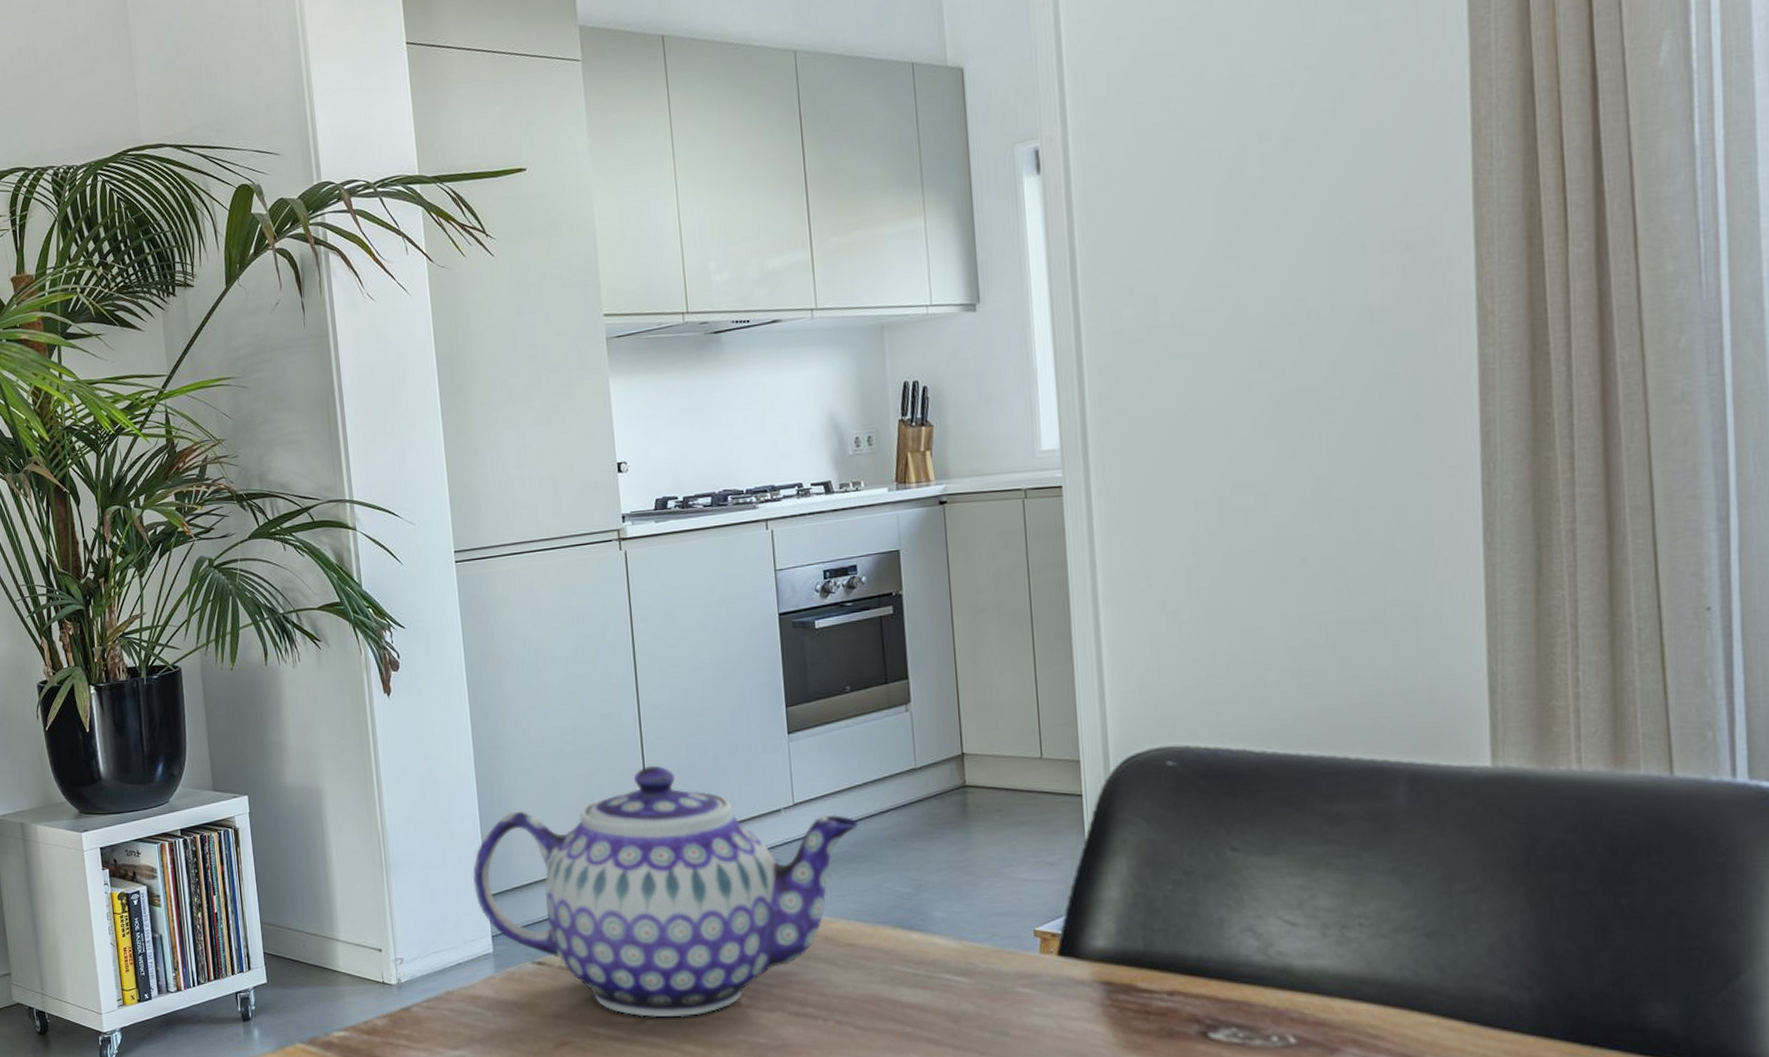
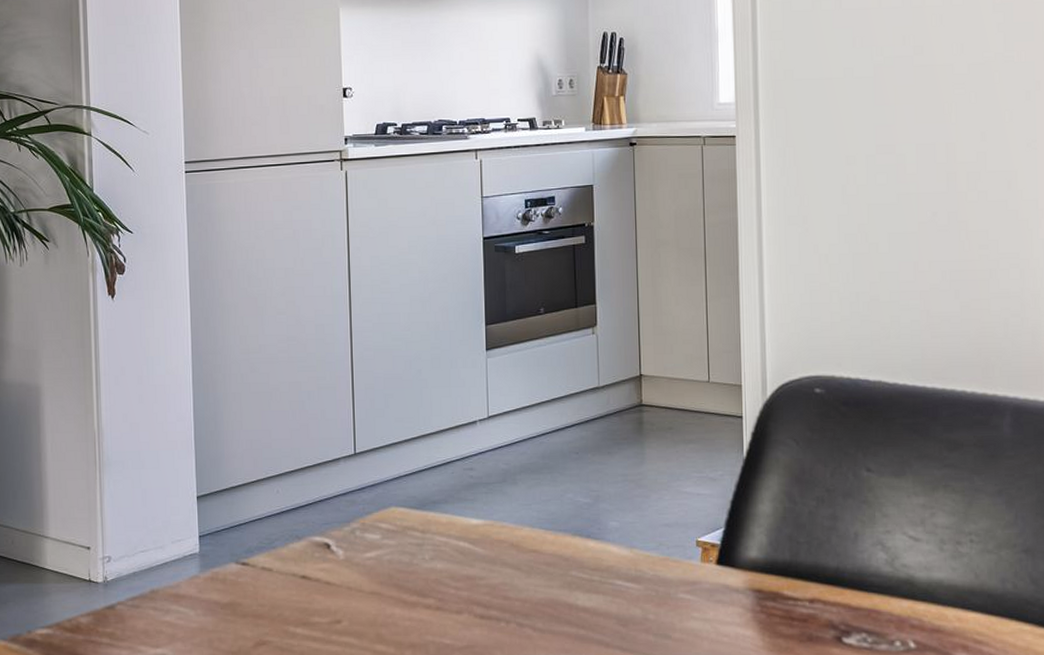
teapot: present [473,765,859,1017] -> none [184,375,547,618]

